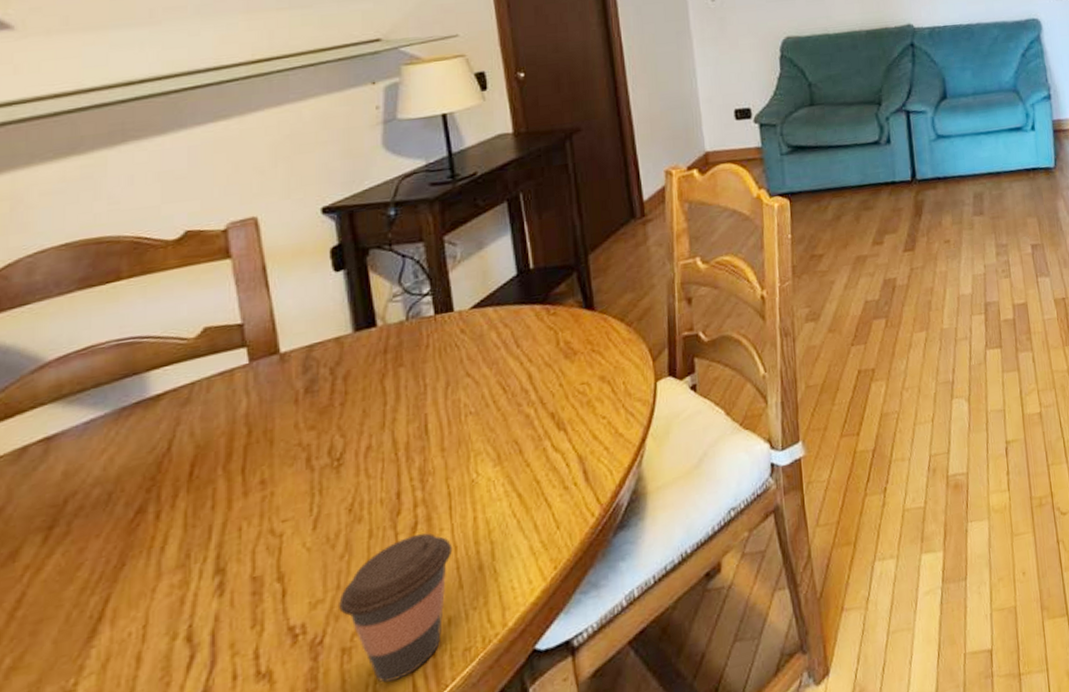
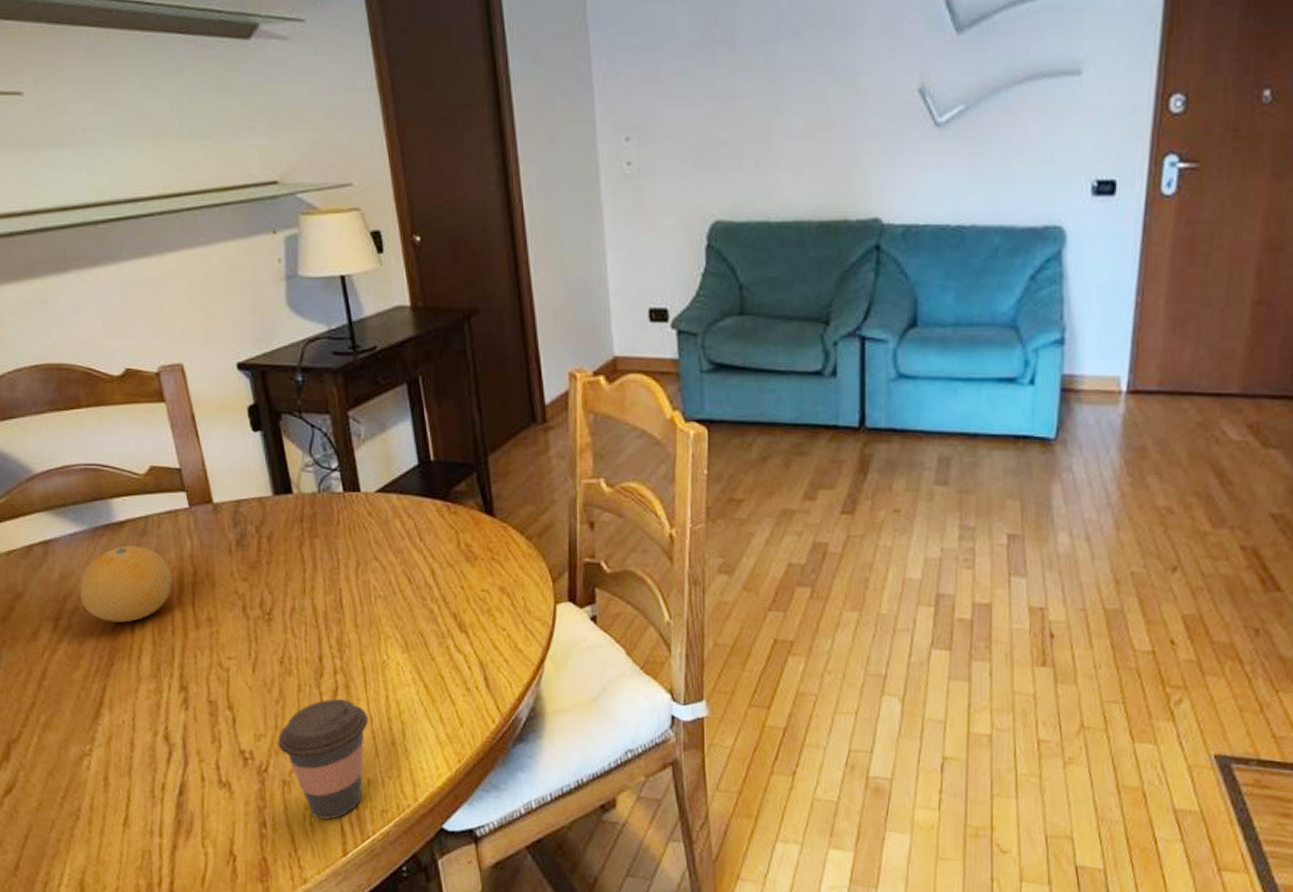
fruit: none [87,417,219,515] -> present [79,545,173,623]

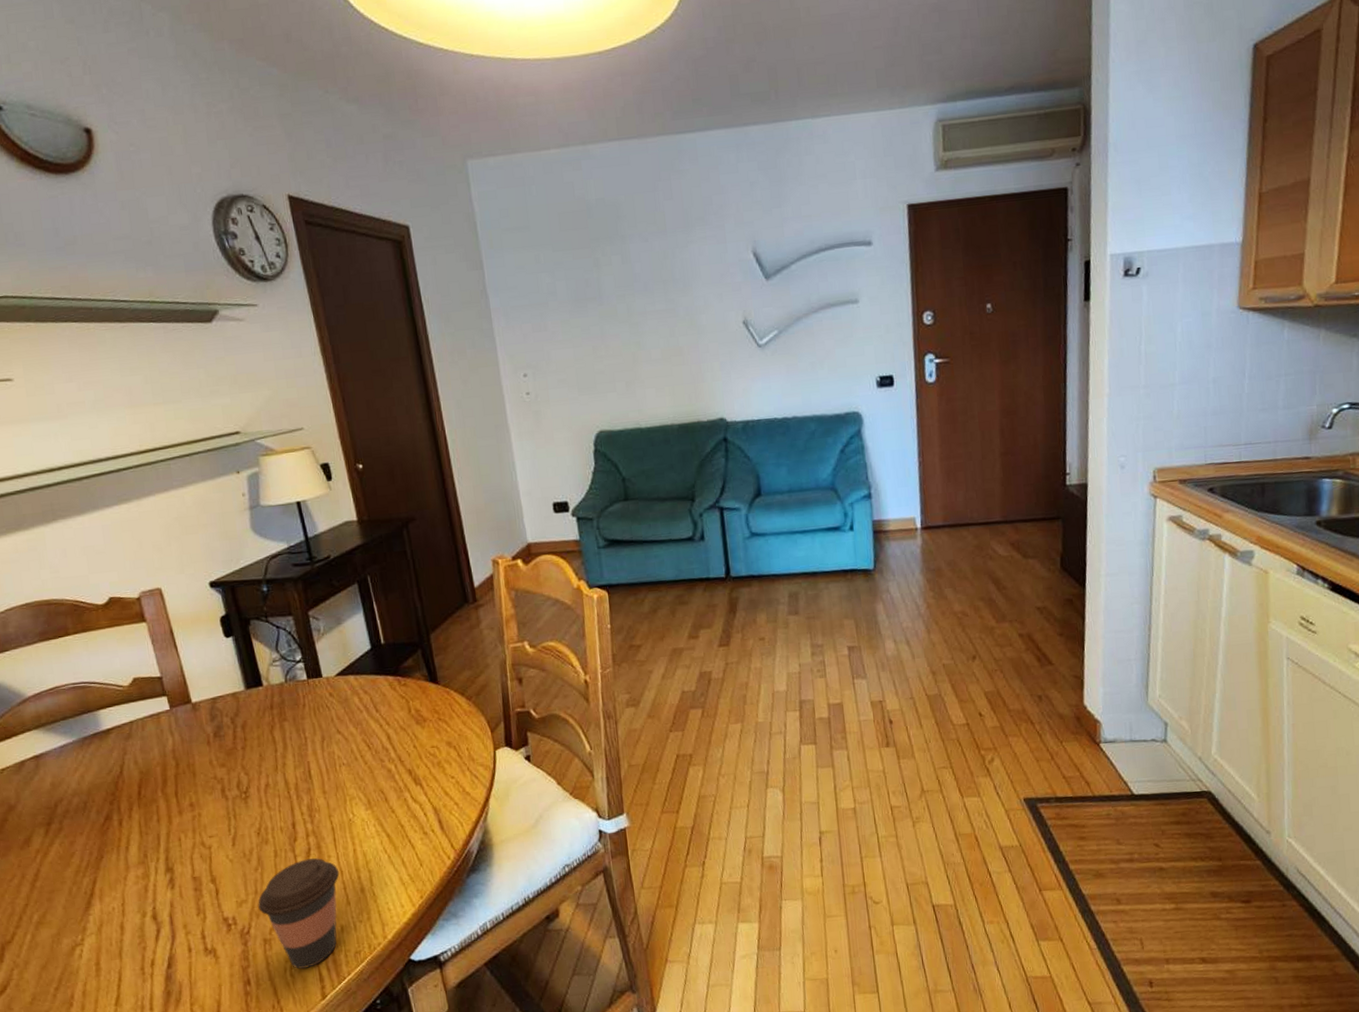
fruit: present [79,545,173,623] -> none [70,748,157,820]

